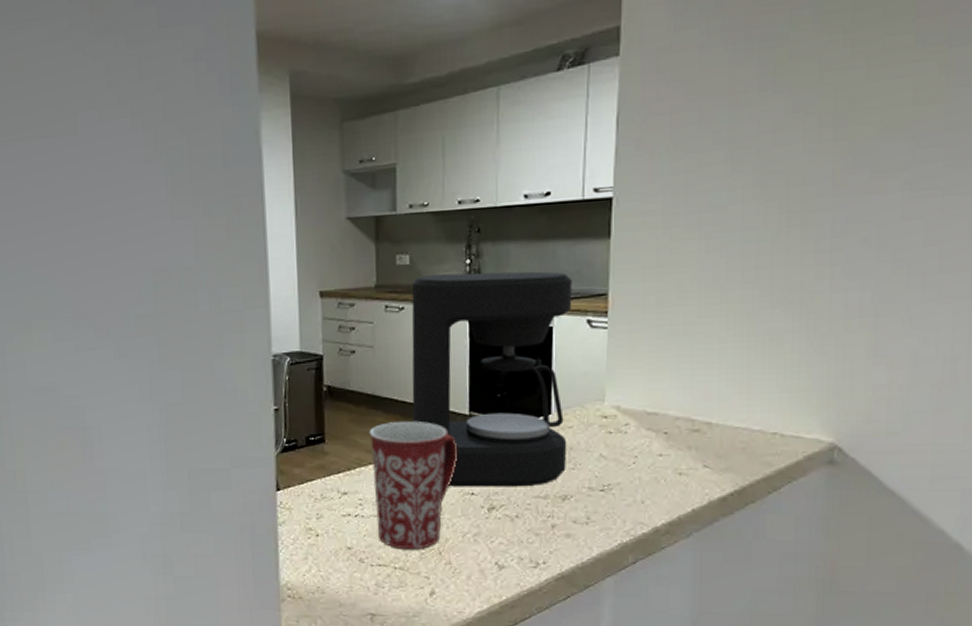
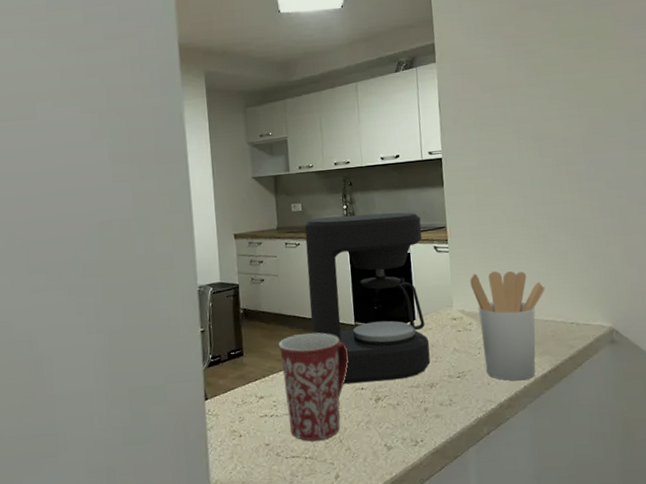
utensil holder: none [633,357,741,502] -> present [470,271,545,381]

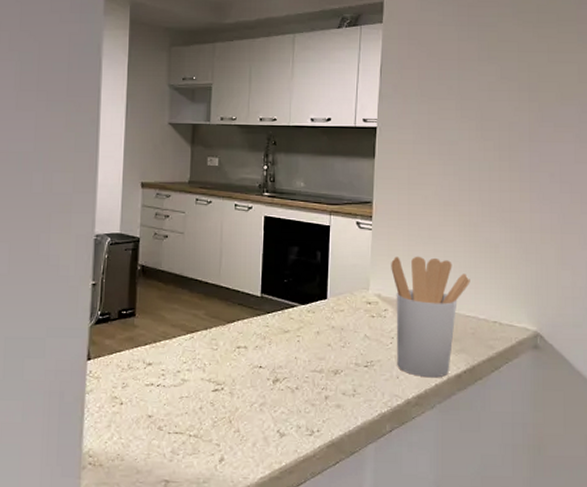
mug: present [278,333,349,441] -> none [175,299,250,418]
coffee maker: present [304,212,431,384] -> none [213,176,346,362]

